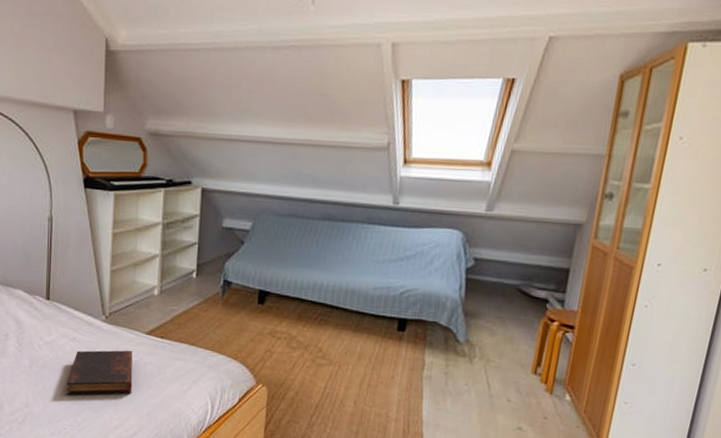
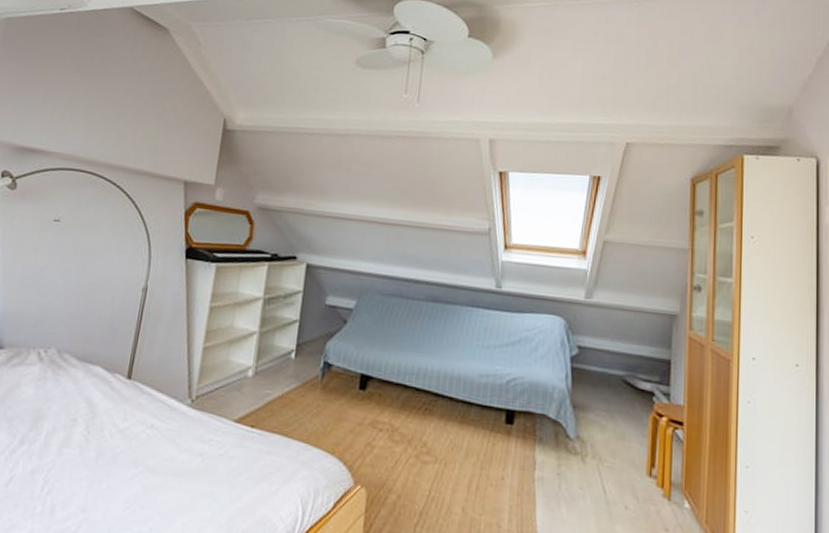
book: present [66,350,133,396] -> none [134,440,218,497]

